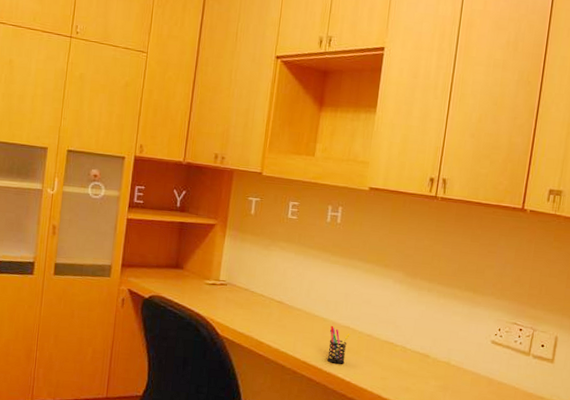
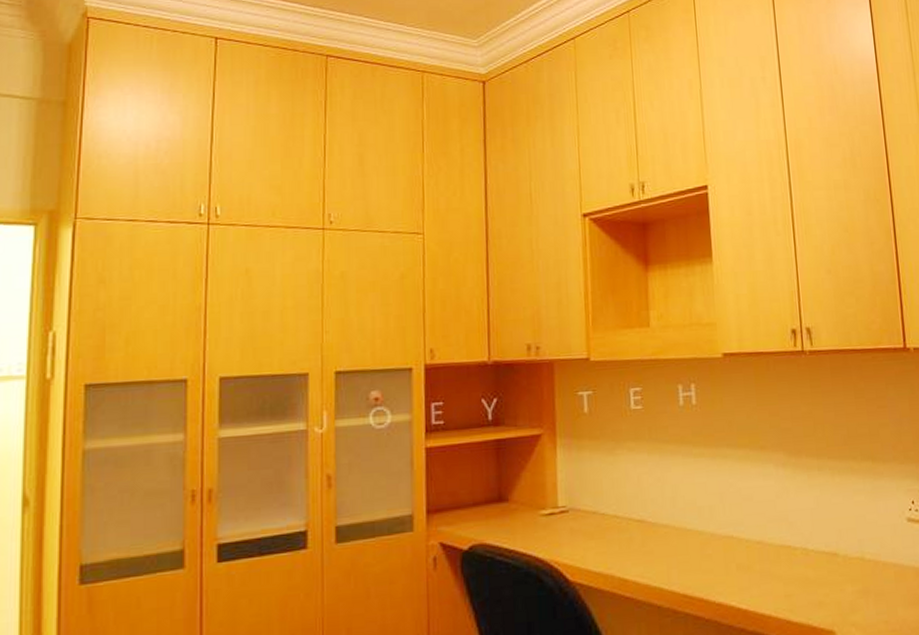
pen holder: present [327,325,350,364] -> none [709,538,736,589]

